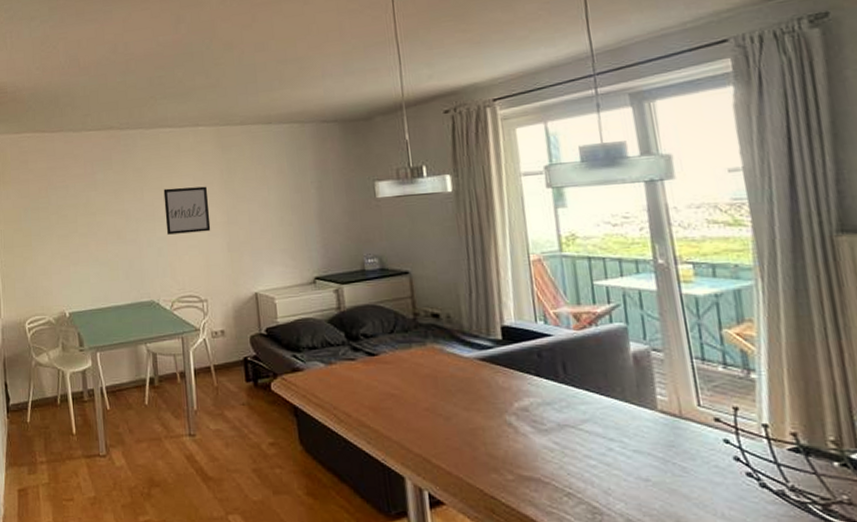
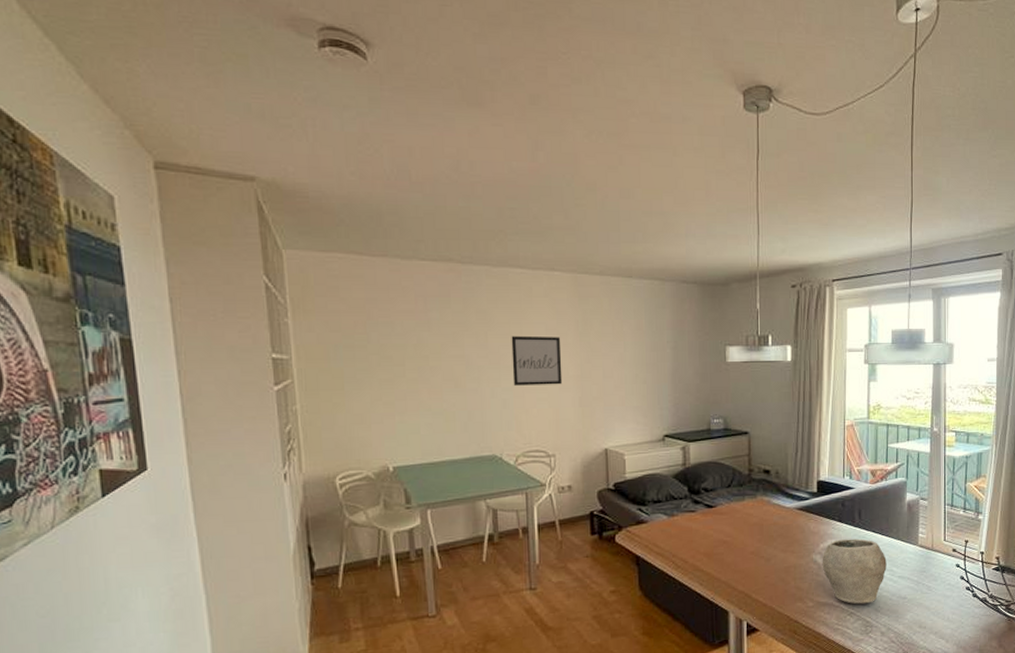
bowl: none [518,398,614,483] -> present [822,538,887,605]

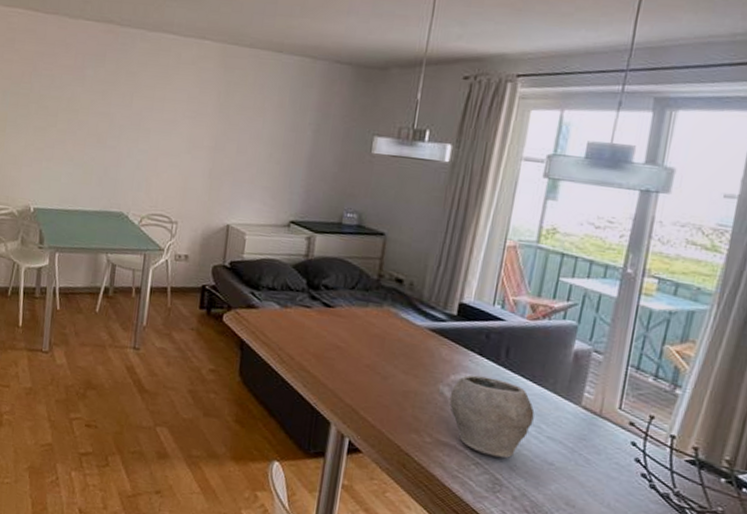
wall art: present [511,335,563,386] -> none [149,99,201,154]

